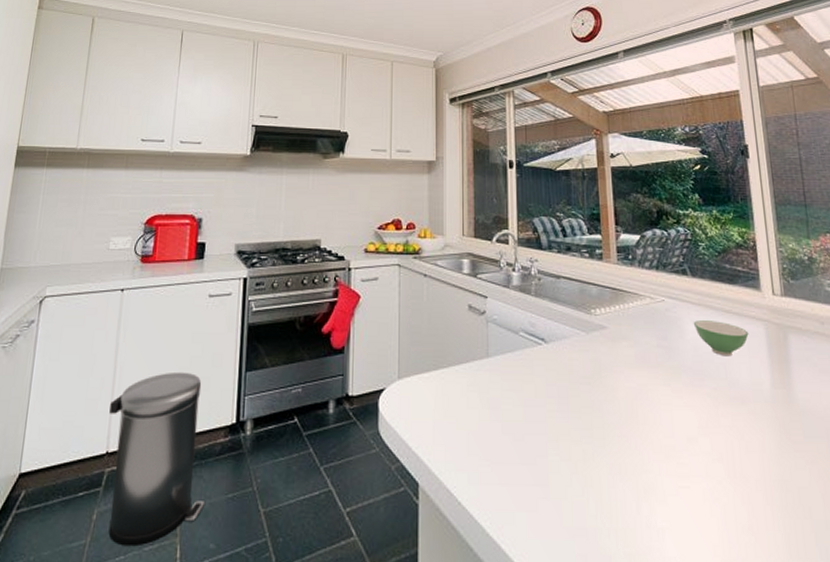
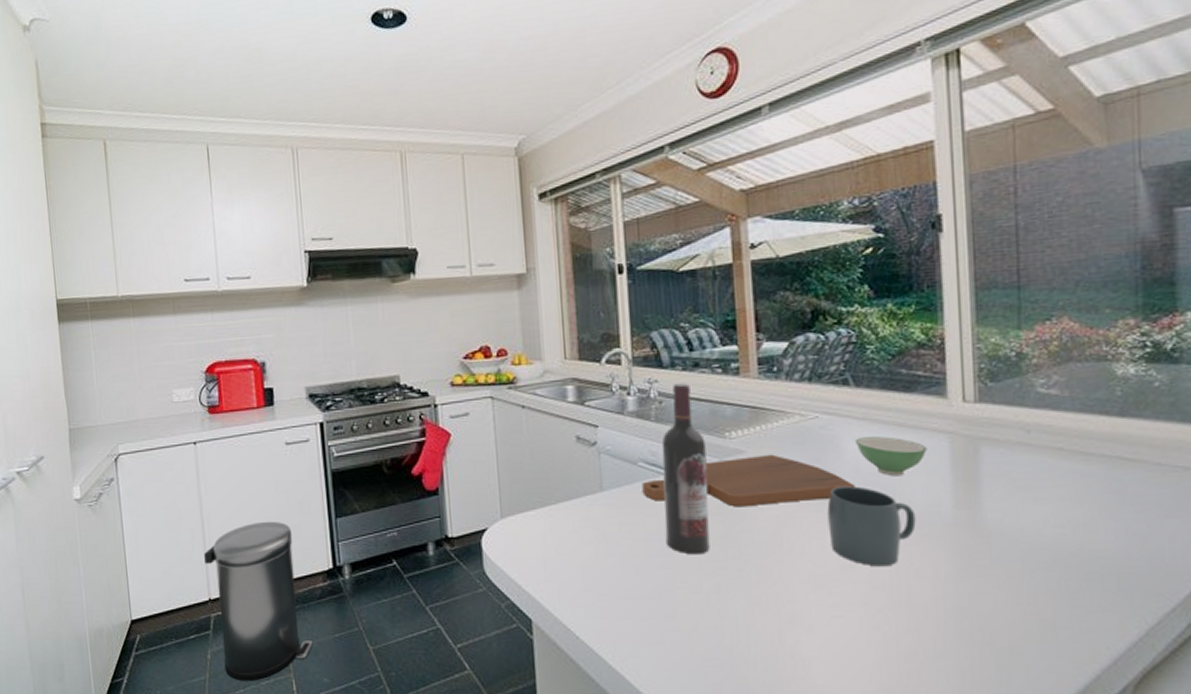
cutting board: none [522,331,695,378] -> present [642,454,855,507]
wine bottle: none [539,264,578,422] -> present [661,383,710,555]
mug: none [673,363,744,440] -> present [827,486,916,567]

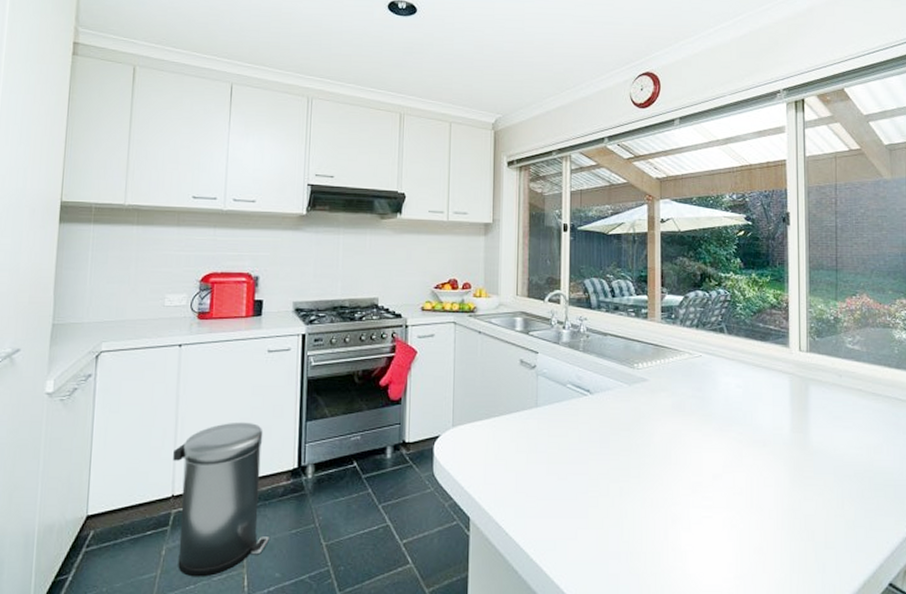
cutting board: present [642,454,855,507] -> none [569,383,725,425]
wine bottle: present [661,383,710,555] -> none [584,322,619,463]
mug: present [827,486,916,567] -> none [704,411,765,477]
bowl: present [854,436,927,477] -> none [726,374,775,405]

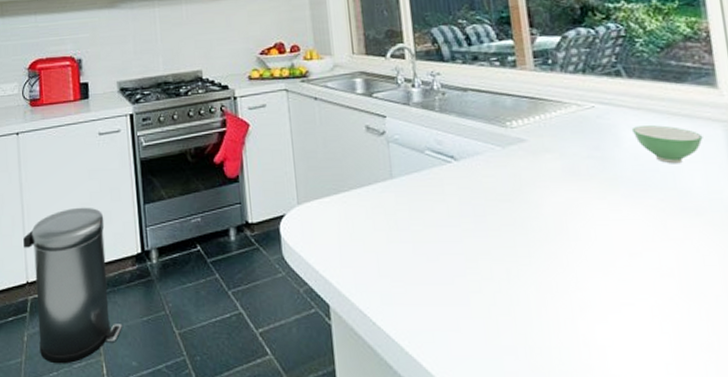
bowl: none [726,374,775,405] -> present [631,125,703,164]

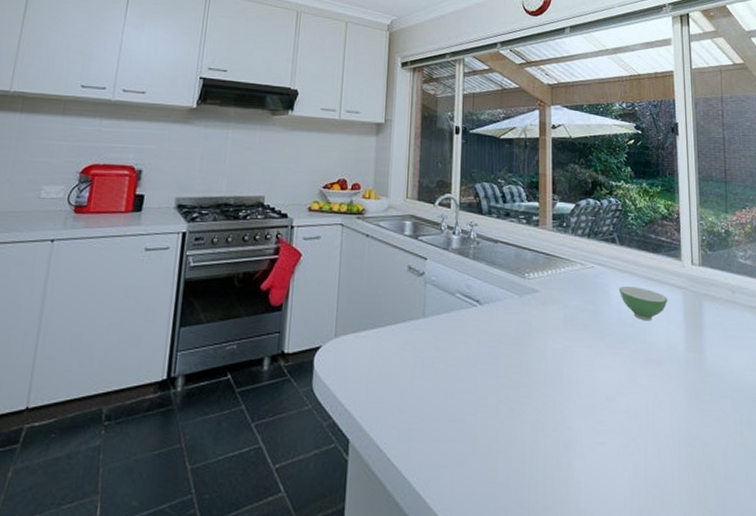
pedal bin: present [23,207,123,364] -> none [24,326,133,505]

